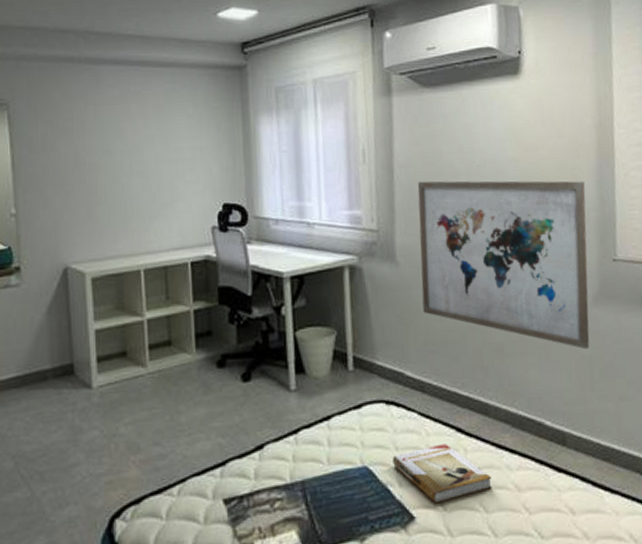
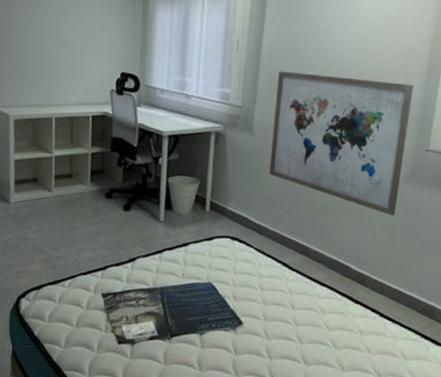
book: present [392,443,492,504] -> none [231,273,304,315]

